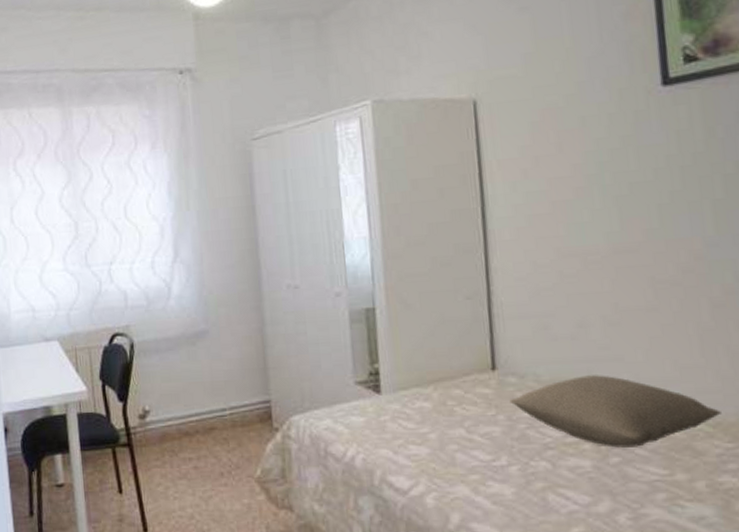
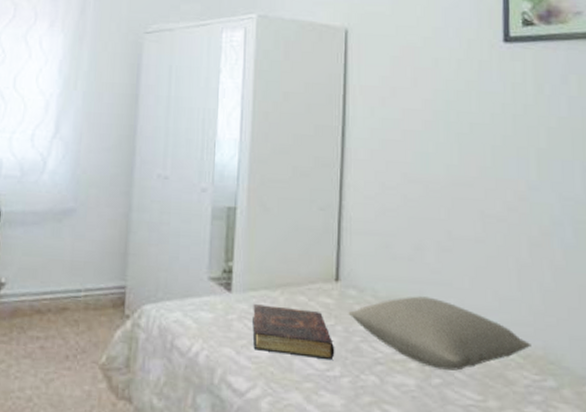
book: none [405,402,500,450] -> present [252,304,335,359]

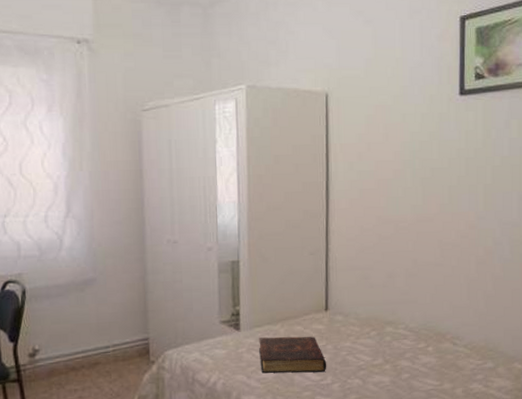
pillow: present [348,296,531,371] -> none [336,313,476,367]

